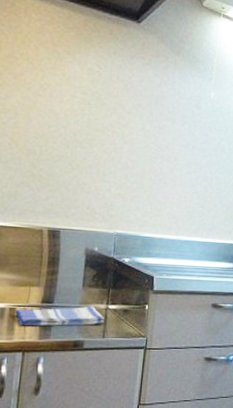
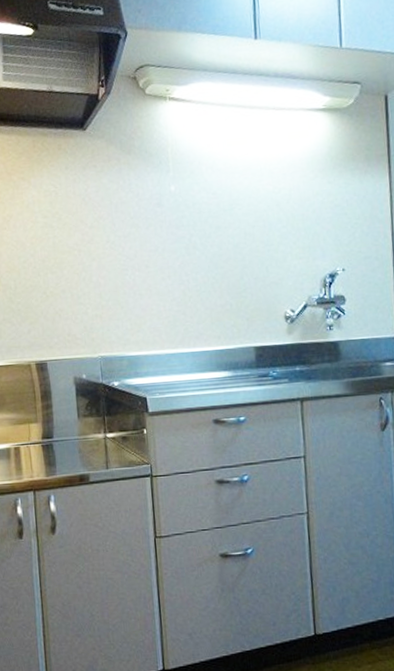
dish towel: present [15,306,105,327] -> none [20,436,105,465]

